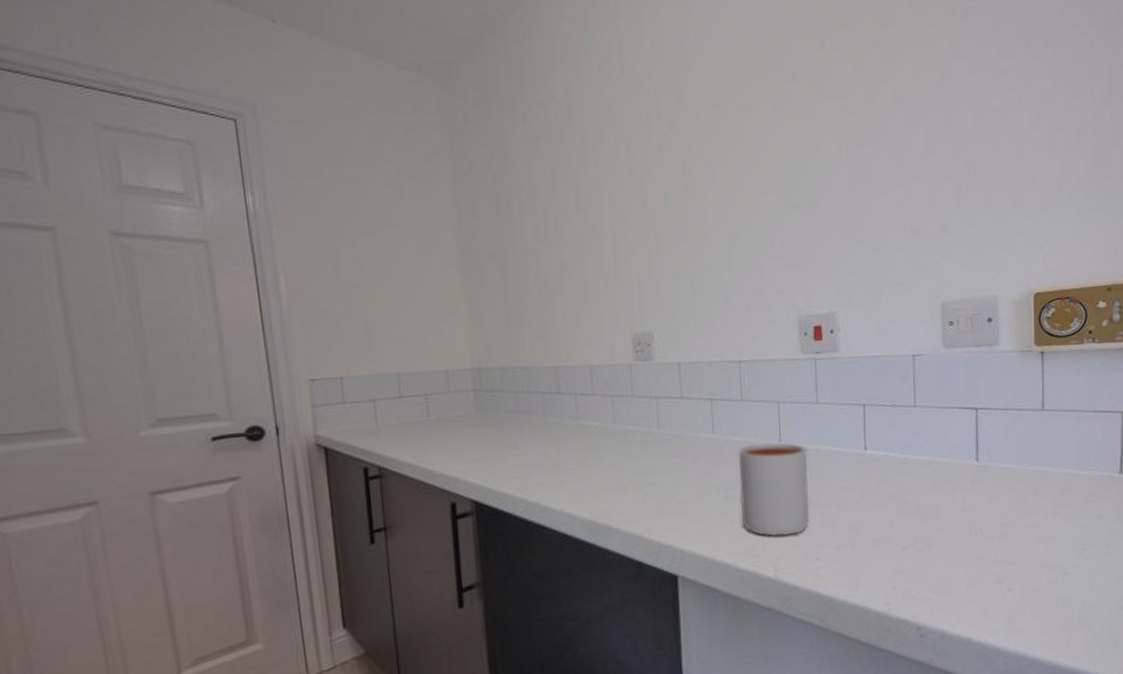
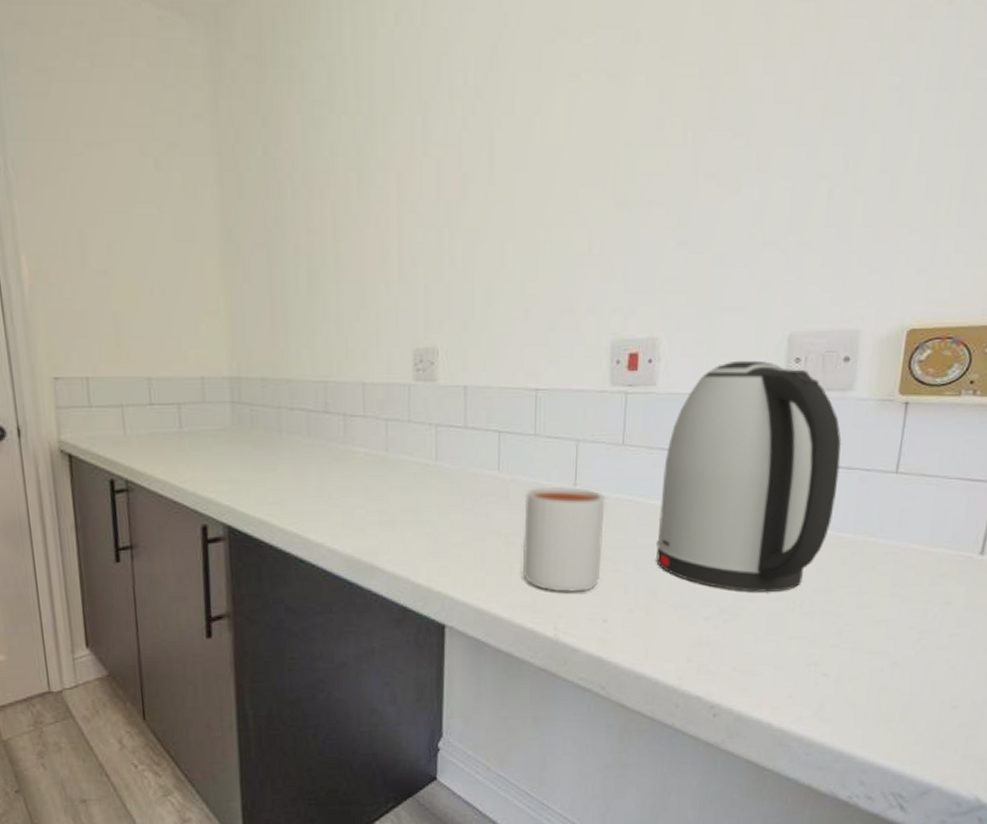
kettle: none [853,325,998,522] -> present [655,360,842,592]

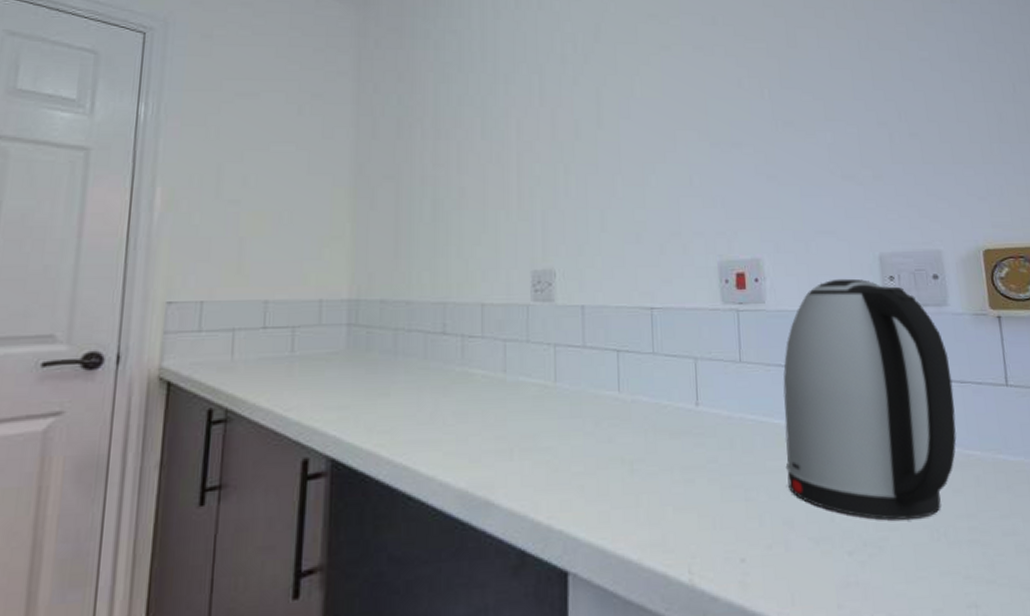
mug: present [523,486,605,592] -> none [647,406,733,527]

